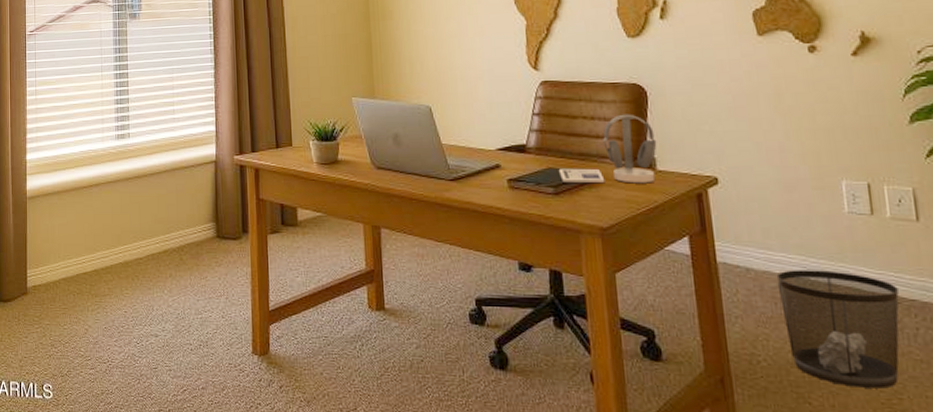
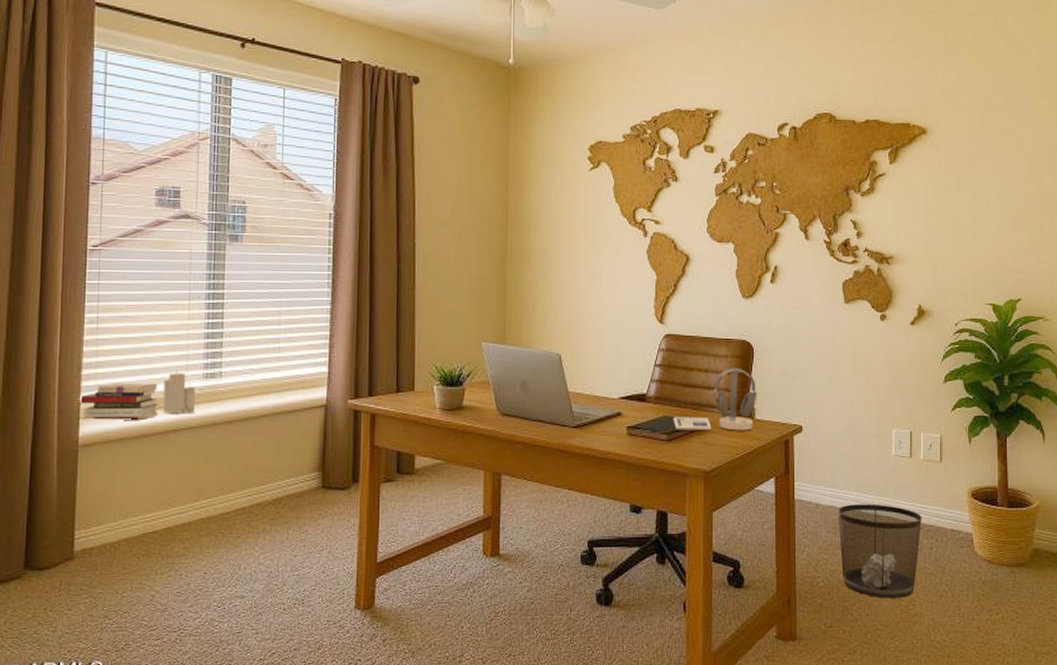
books: none [25,144,83,176] -> present [79,383,158,420]
candle: none [86,132,111,170] -> present [163,370,196,414]

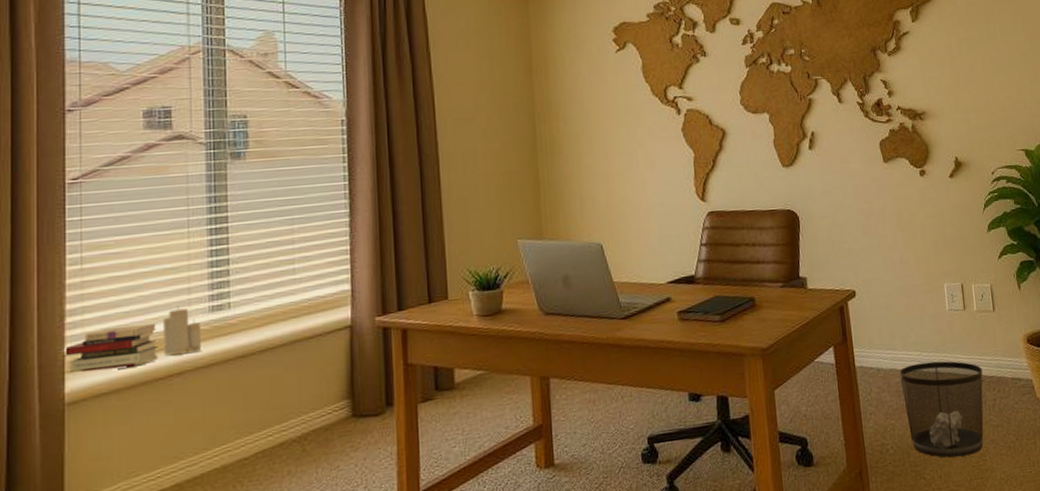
headphones: present [673,368,757,431] -> none [724,238,808,310]

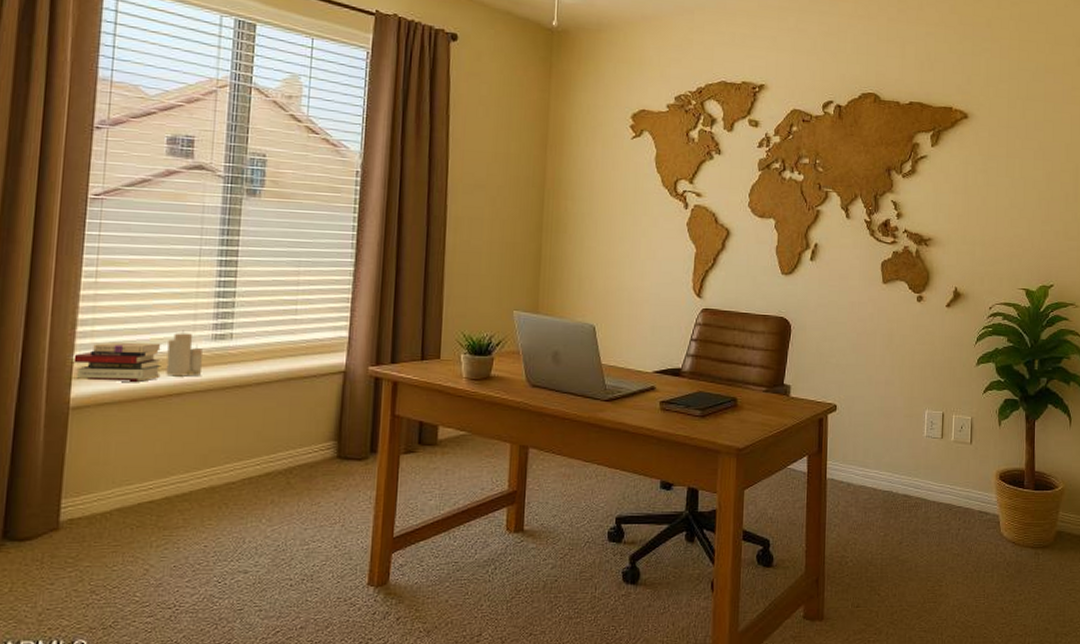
waste bin: present [899,361,984,458] -> none [868,484,952,579]

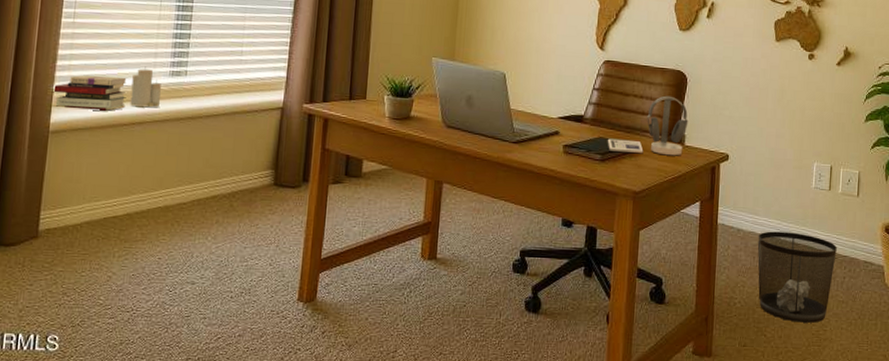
headphones: none [707,344,793,409] -> present [607,95,688,156]
waste bin: none [868,484,952,579] -> present [757,231,838,323]

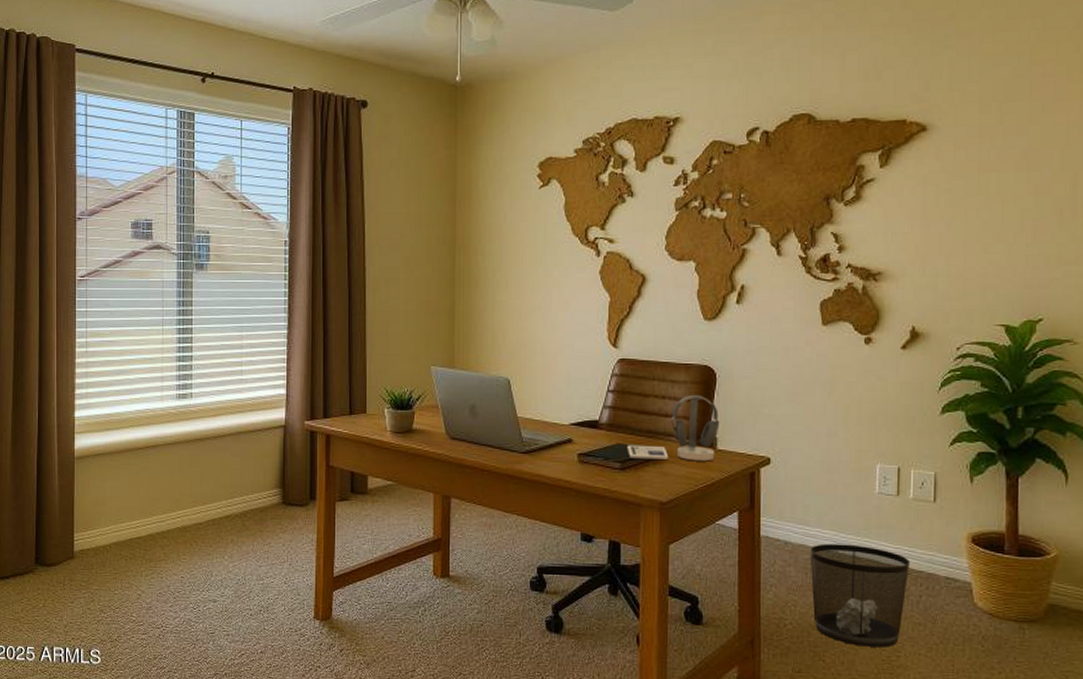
books: present [52,75,127,111] -> none [73,401,139,436]
candle: present [130,66,161,108] -> none [143,391,171,431]

